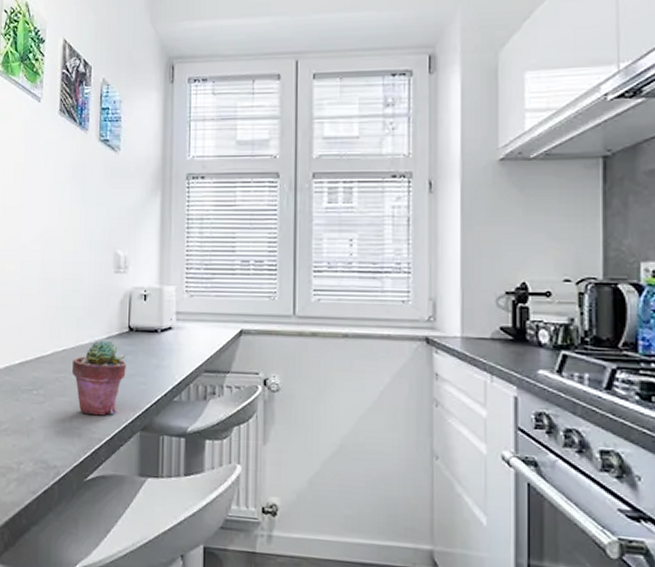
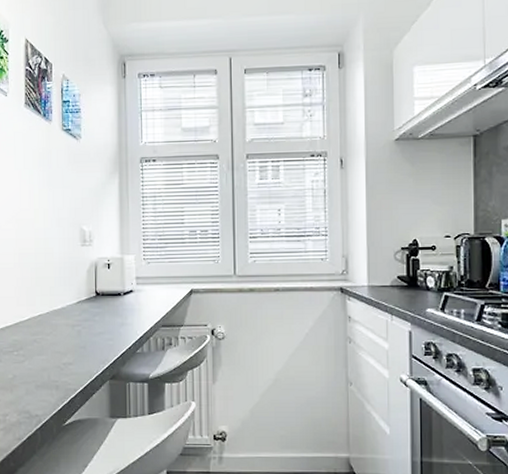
potted succulent: present [72,340,126,416] -> none [48,305,95,370]

